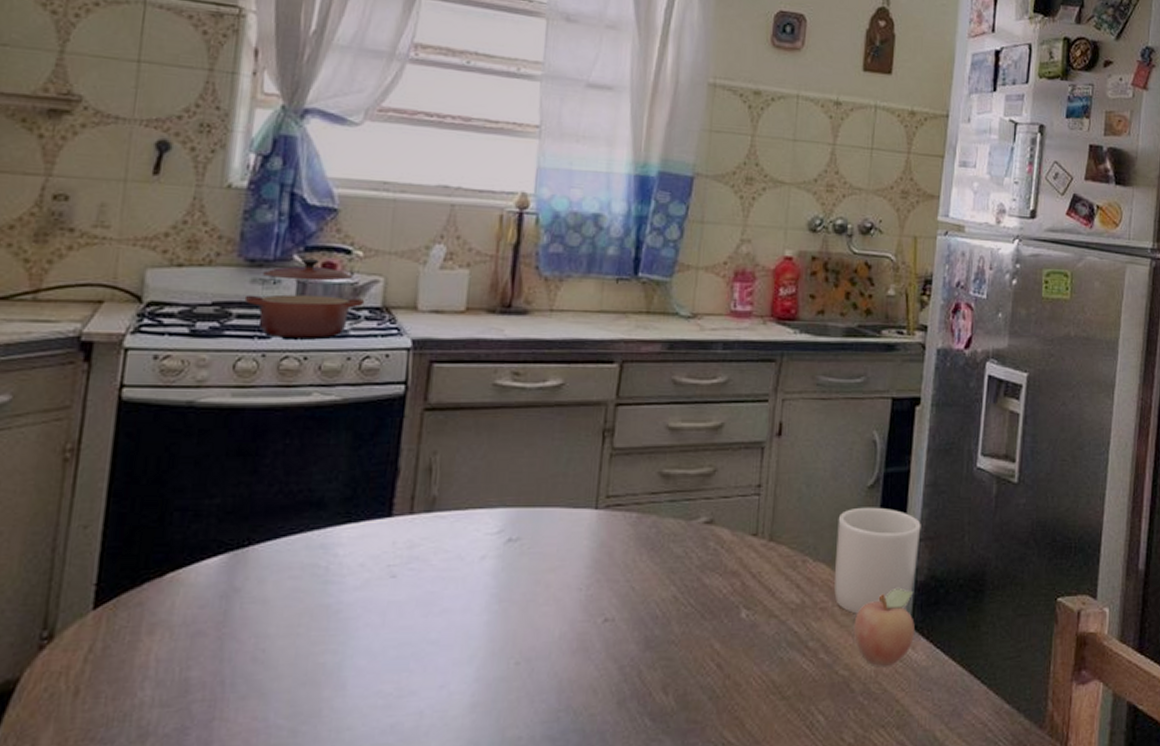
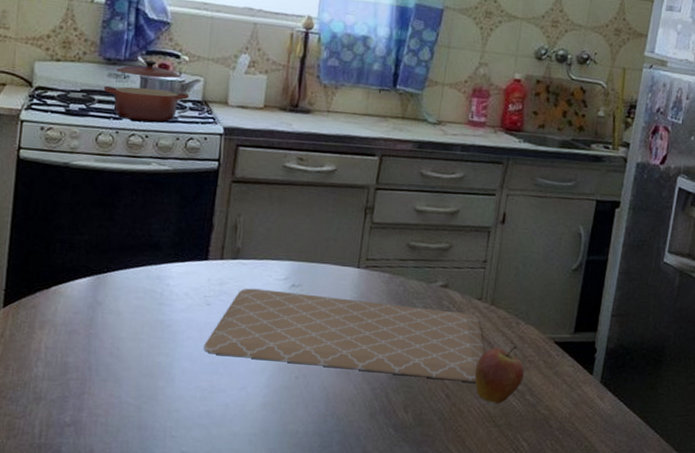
placemat: none [387,548,765,645] -> present [204,288,485,383]
fruit: none [752,591,816,669] -> present [474,346,525,404]
mug: present [833,507,921,614] -> none [540,285,614,369]
fruit: present [853,589,915,668] -> none [554,352,605,412]

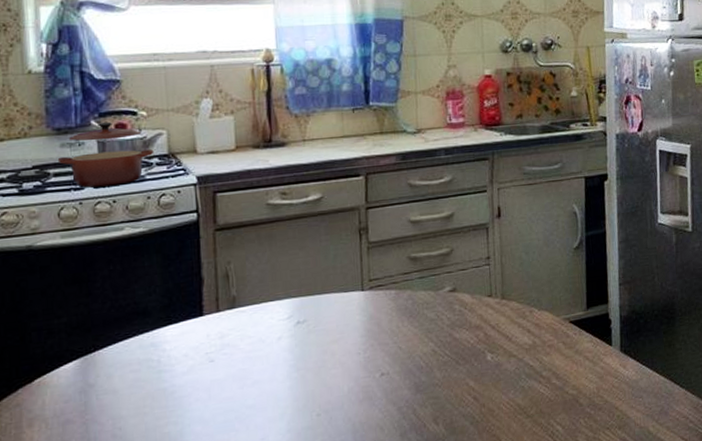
placemat: present [204,288,485,383] -> none [214,312,505,411]
fruit: present [474,346,525,404] -> none [497,334,547,395]

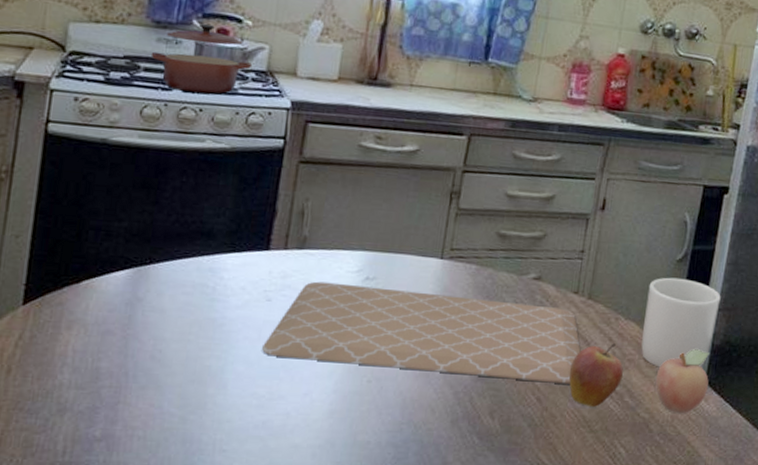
placemat: none [214,312,505,411] -> present [262,281,581,384]
fruit: none [497,334,547,395] -> present [568,343,624,407]
mug: none [553,263,620,347] -> present [641,277,721,368]
fruit: none [576,323,624,385] -> present [655,349,711,414]

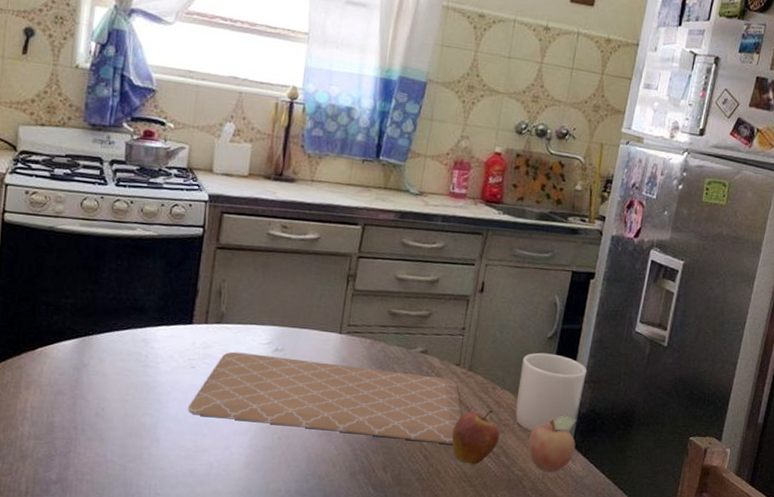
saucepan: present [151,24,253,94] -> none [88,126,175,188]

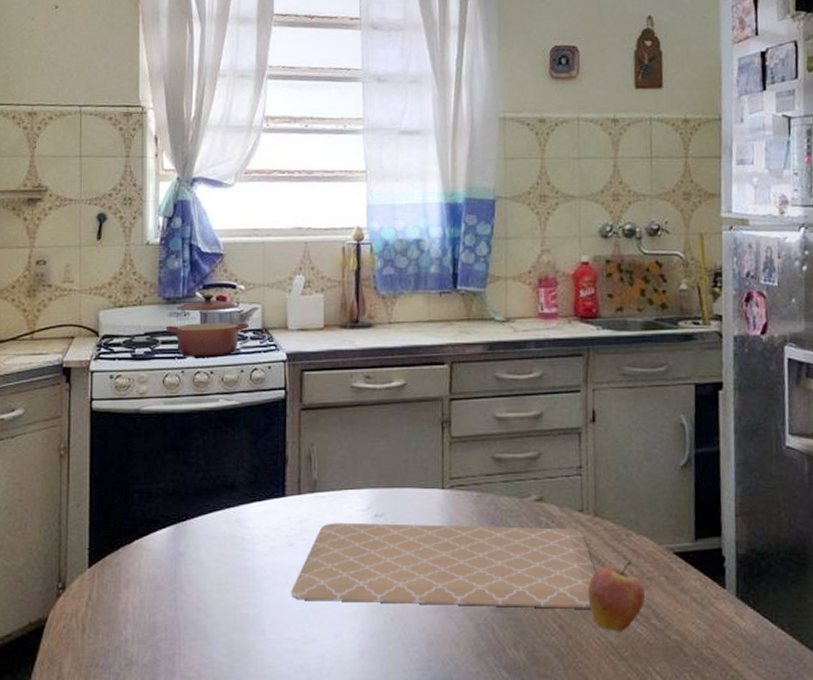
saucepan: none [88,126,175,188] -> present [165,294,250,357]
mug: present [515,352,587,433] -> none [655,485,737,584]
fruit: present [528,416,577,473] -> none [680,561,741,634]

